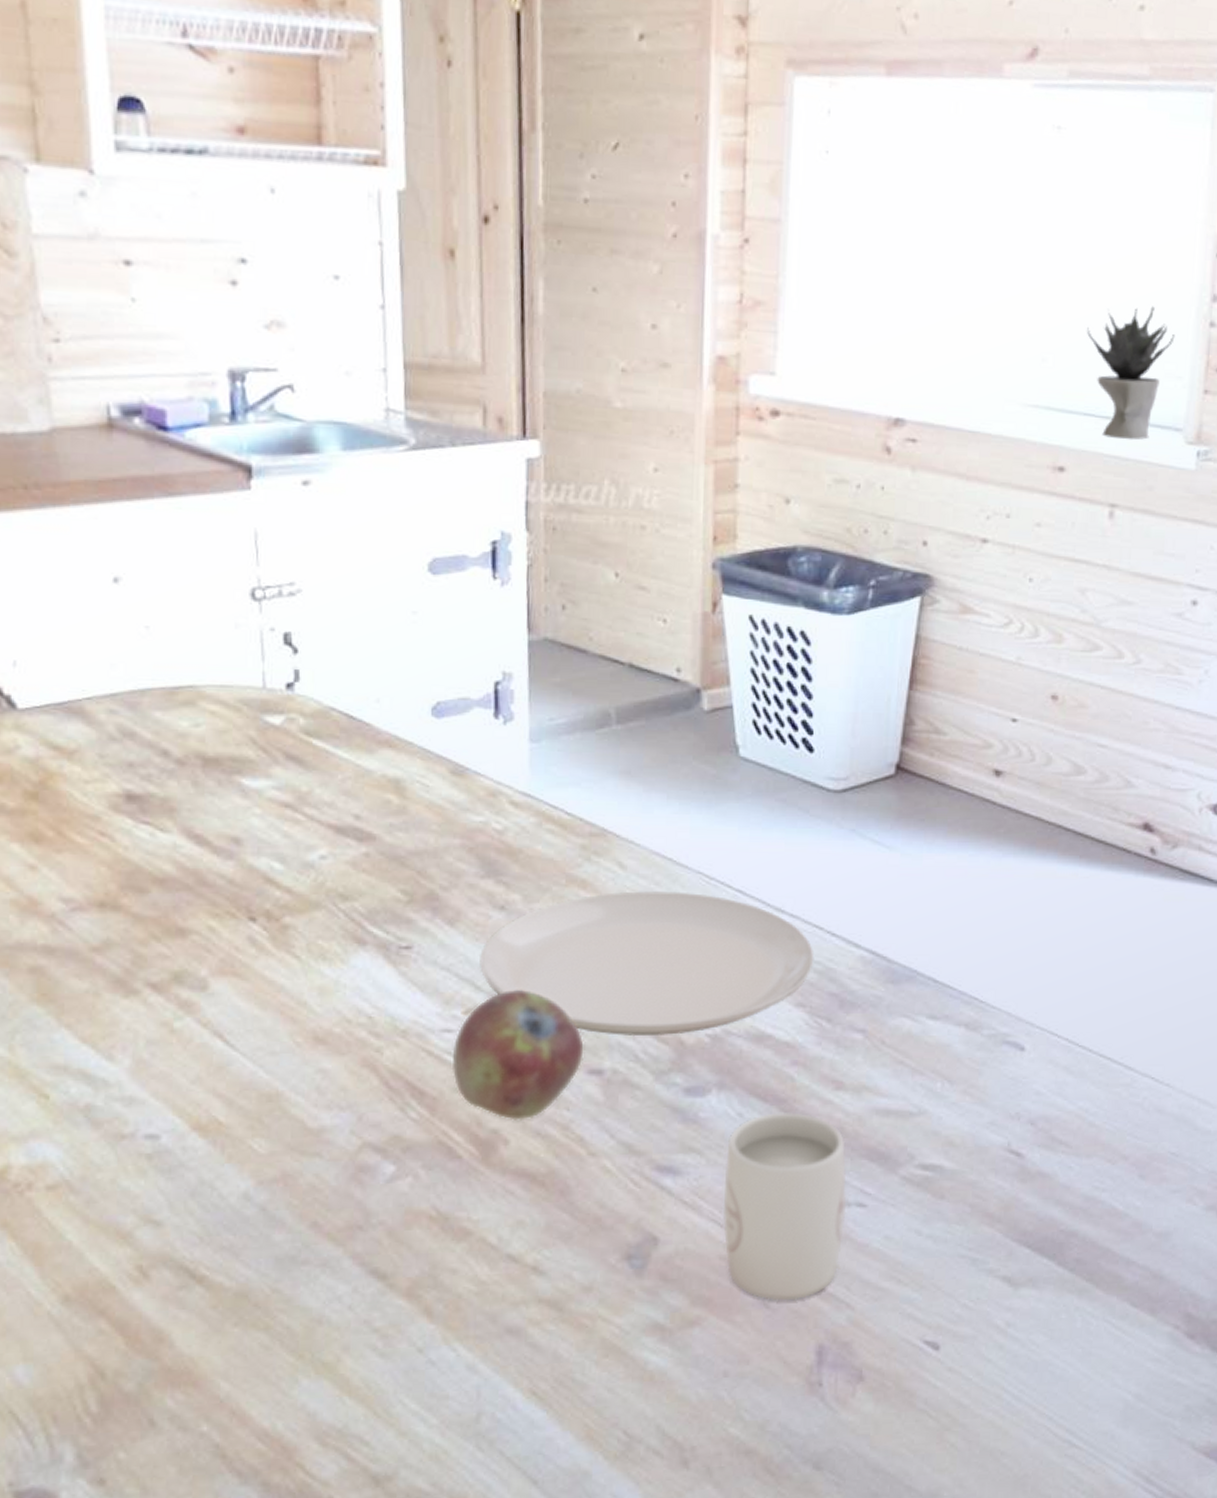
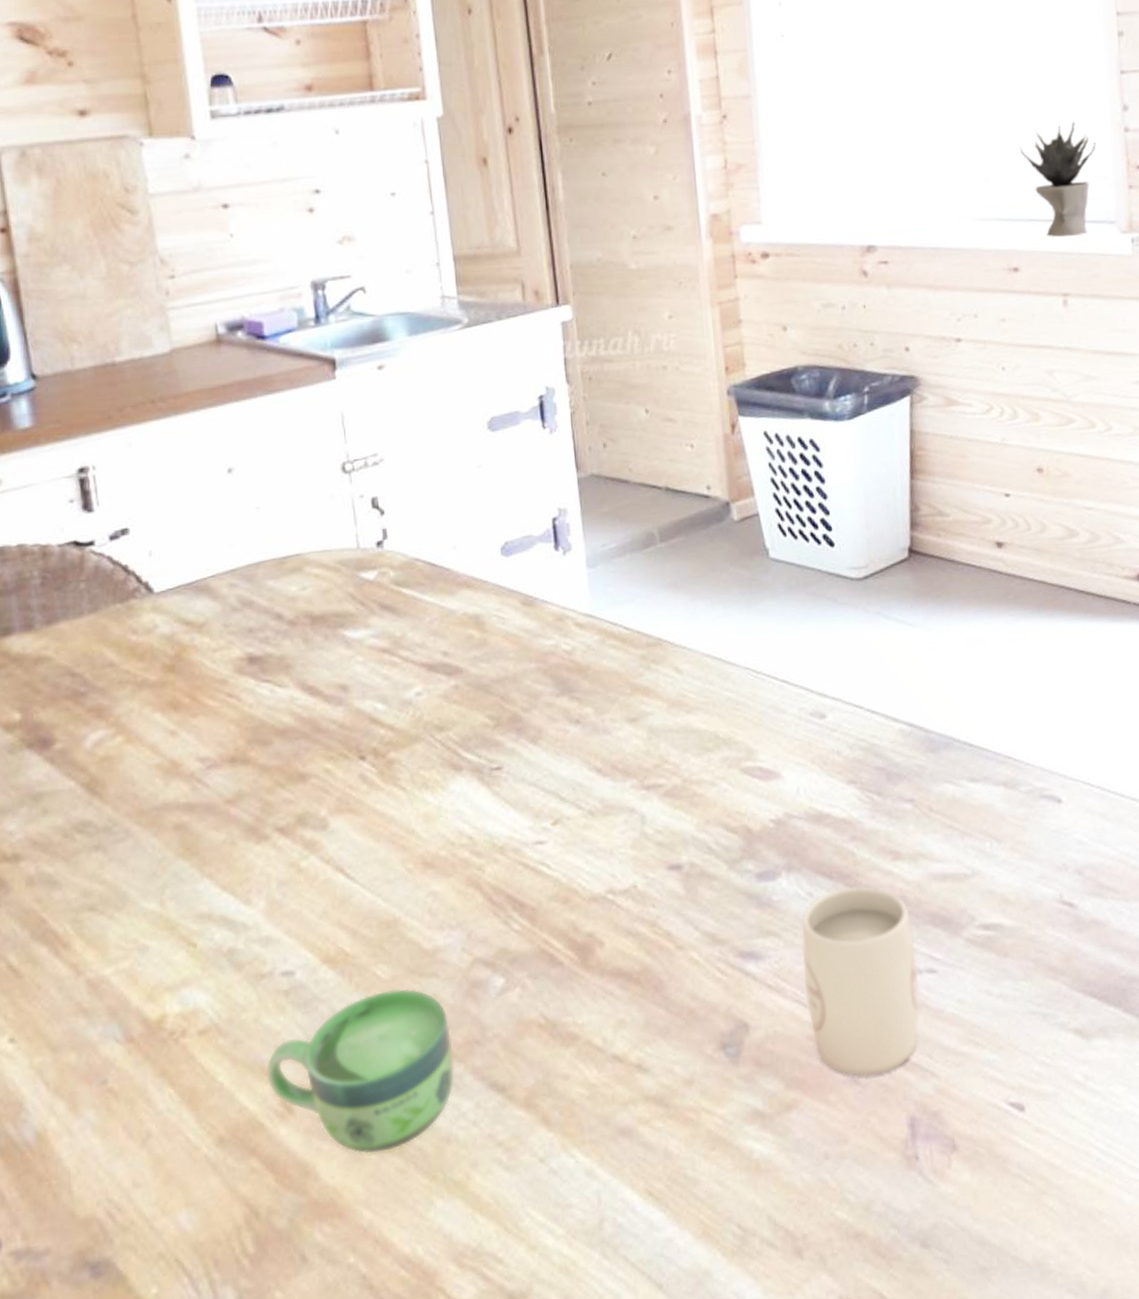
cup: none [121,1165,332,1327] -> present [266,988,455,1154]
fruit: present [451,990,584,1120] -> none [545,796,663,922]
plate: present [480,891,814,1037] -> none [562,688,859,830]

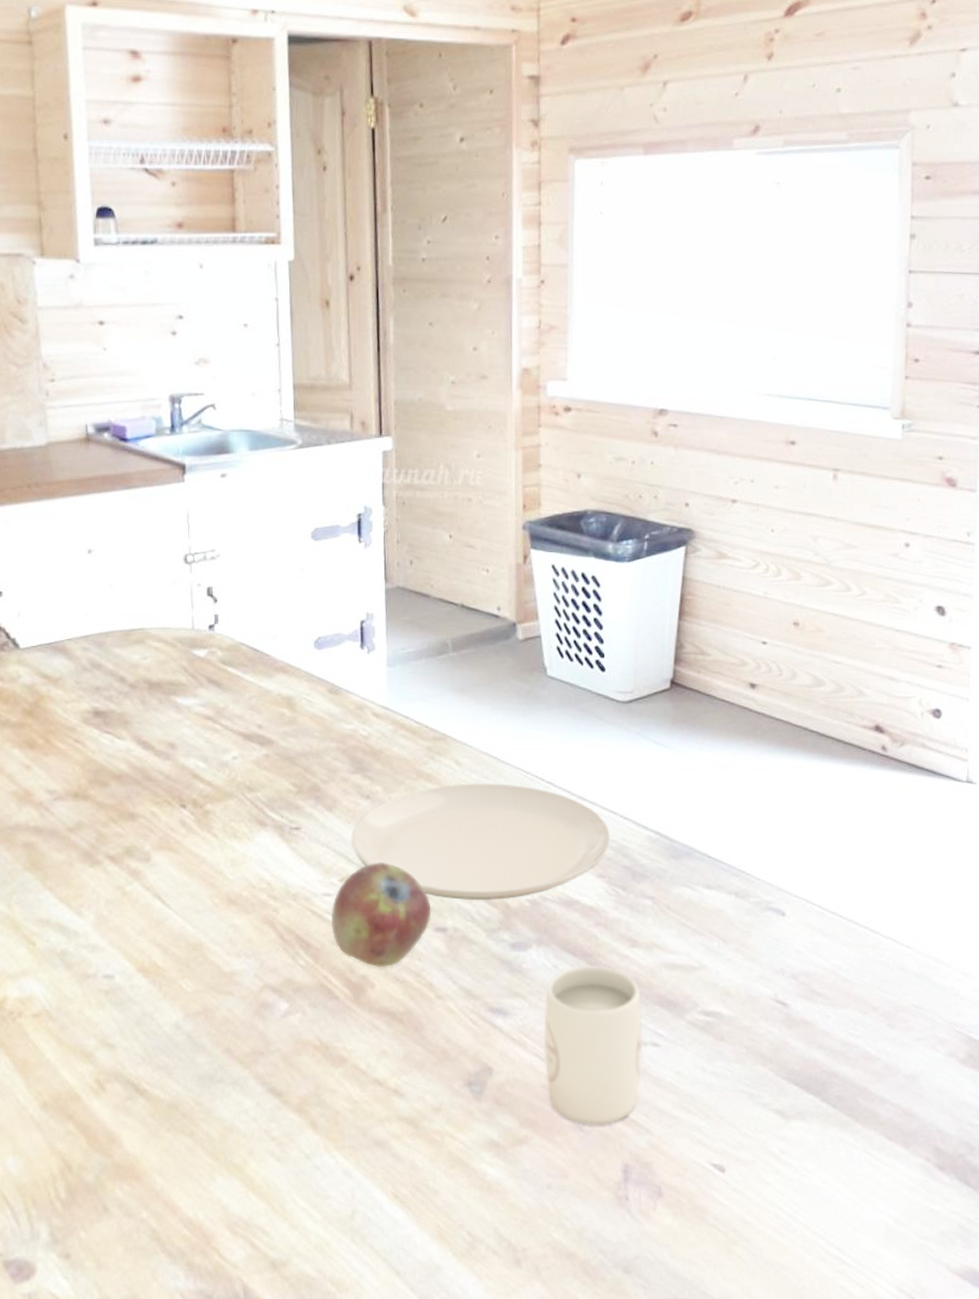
cup: present [266,988,455,1154] -> none [85,1001,241,1132]
fruit: none [545,796,663,922] -> present [330,863,432,968]
plate: none [562,688,859,830] -> present [351,783,611,901]
potted plant: present [1020,122,1096,238] -> none [808,313,879,418]

